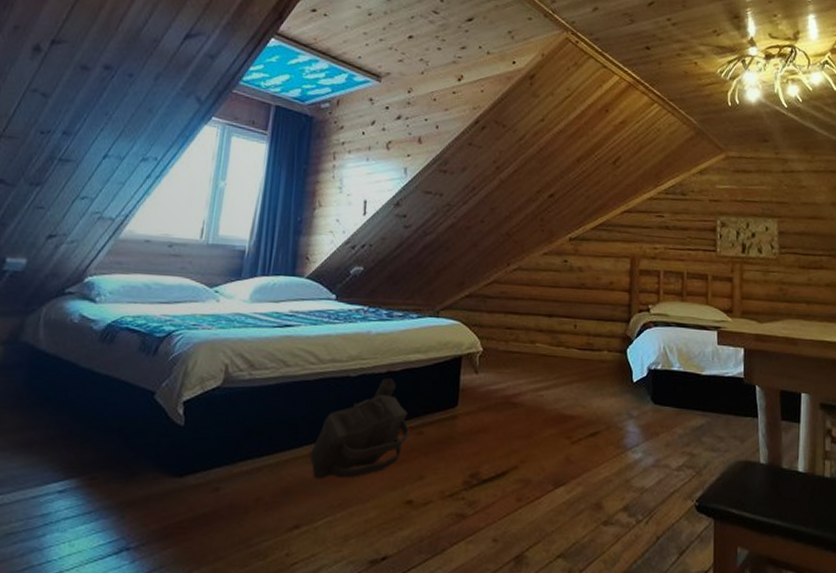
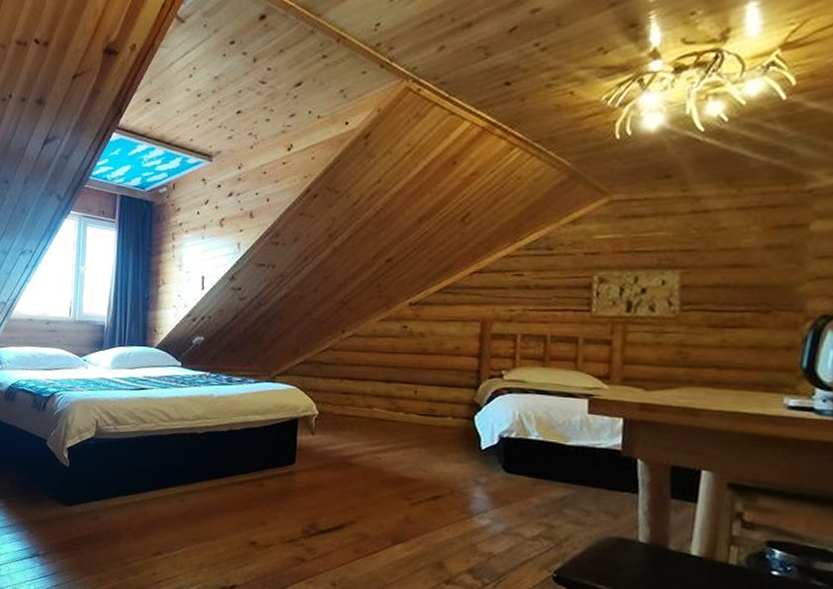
backpack: present [309,378,409,480] -> none [167,435,251,518]

